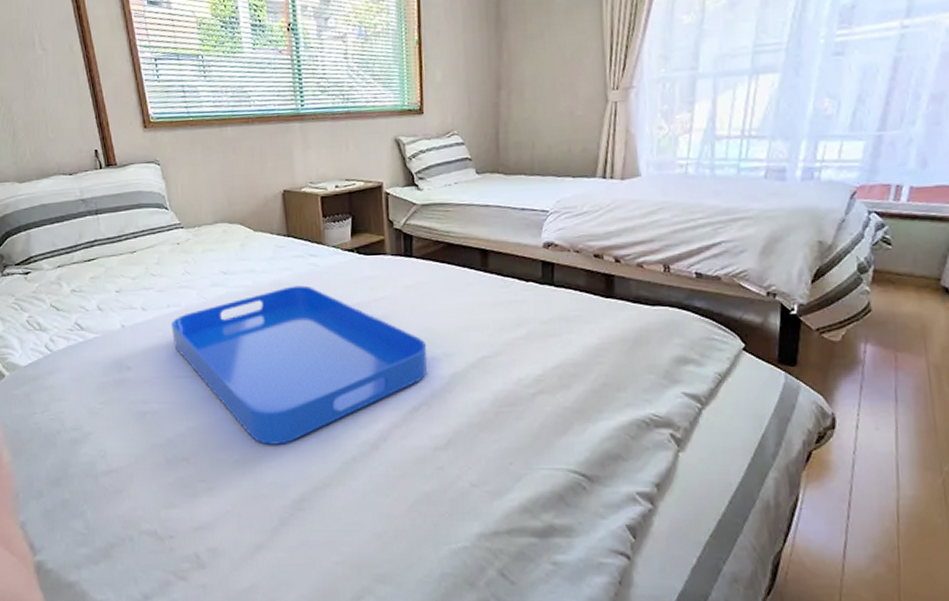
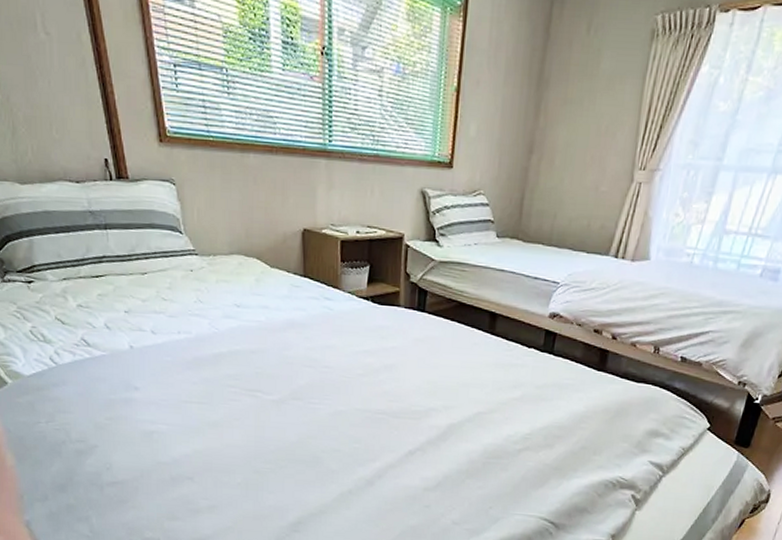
serving tray: present [171,285,428,445] -> none [180,326,429,473]

